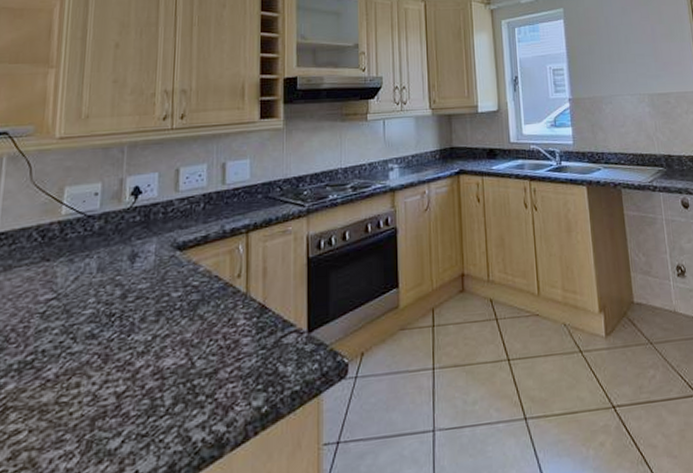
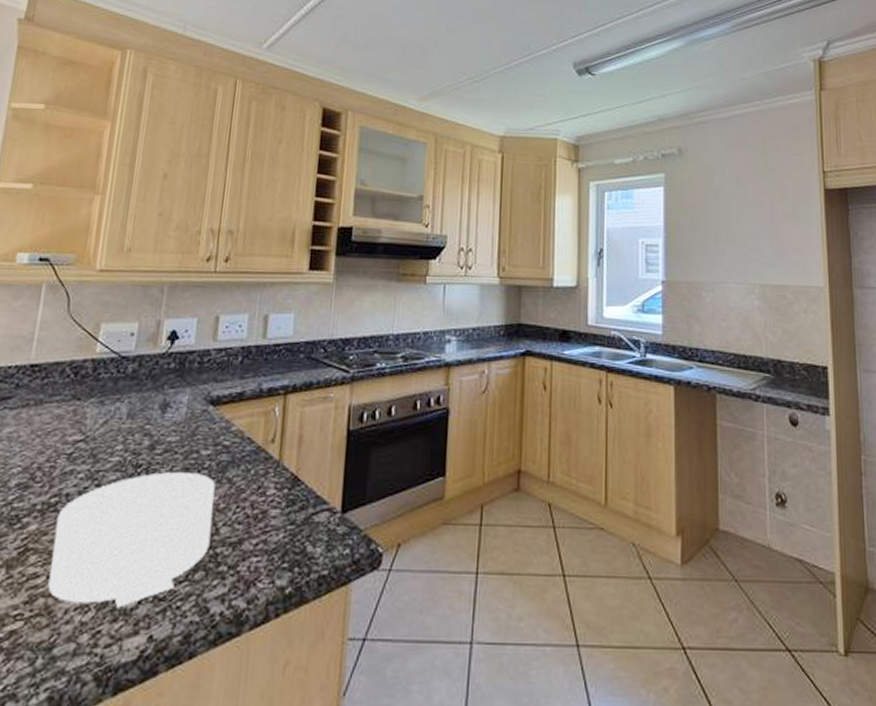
bowl: none [30,314,188,453] -> present [48,472,215,608]

